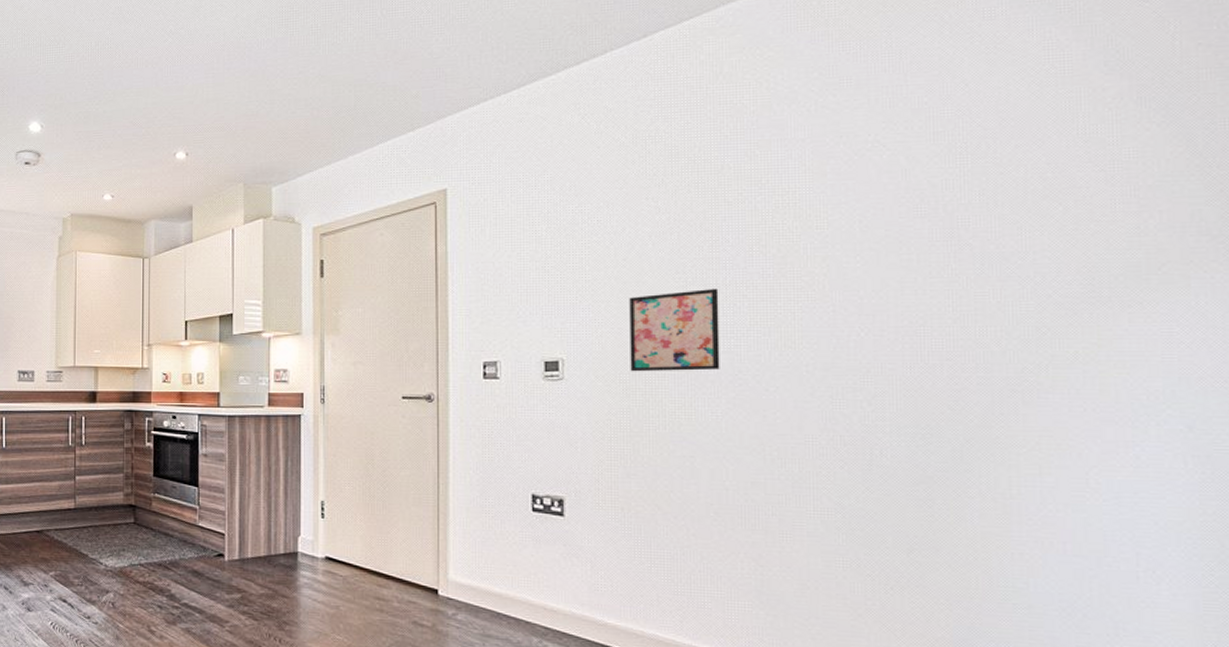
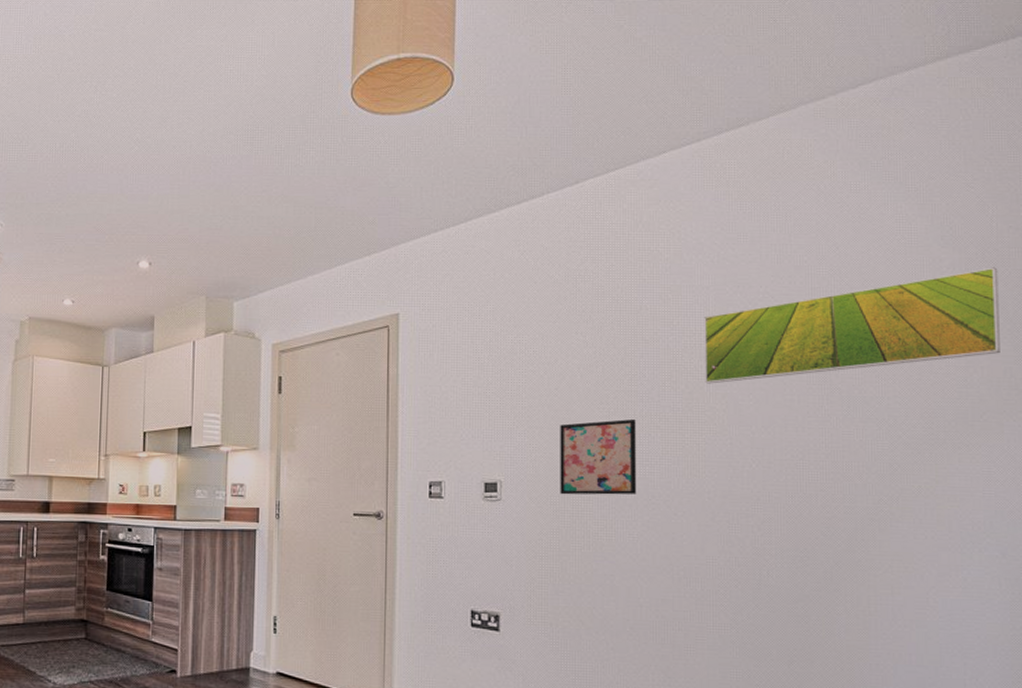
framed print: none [799,93,1186,246] -> present [704,267,1000,384]

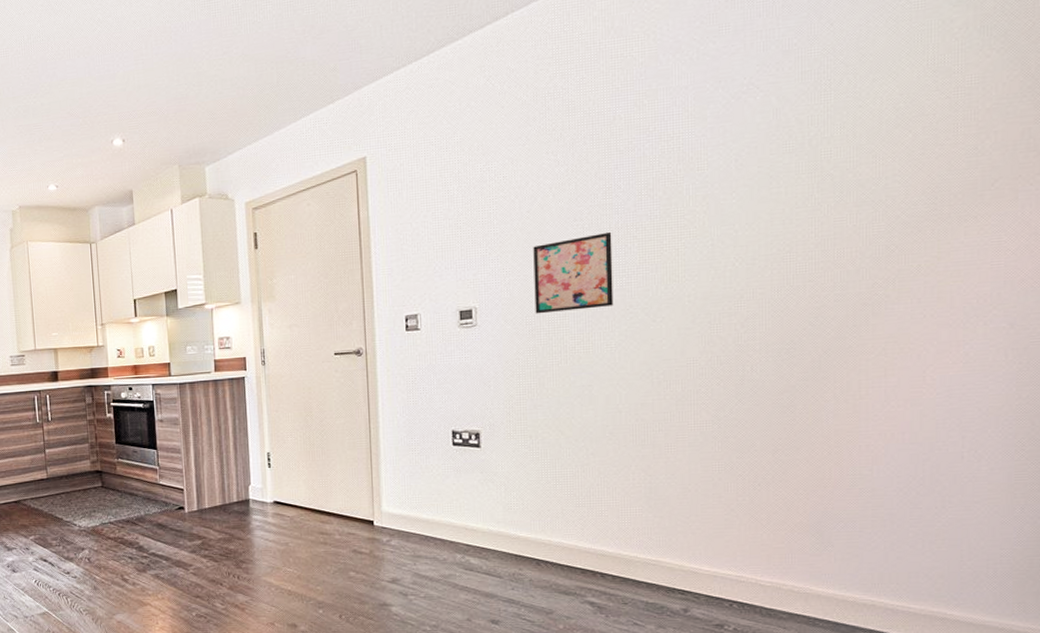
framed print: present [704,267,1000,384] -> none [683,19,1020,187]

